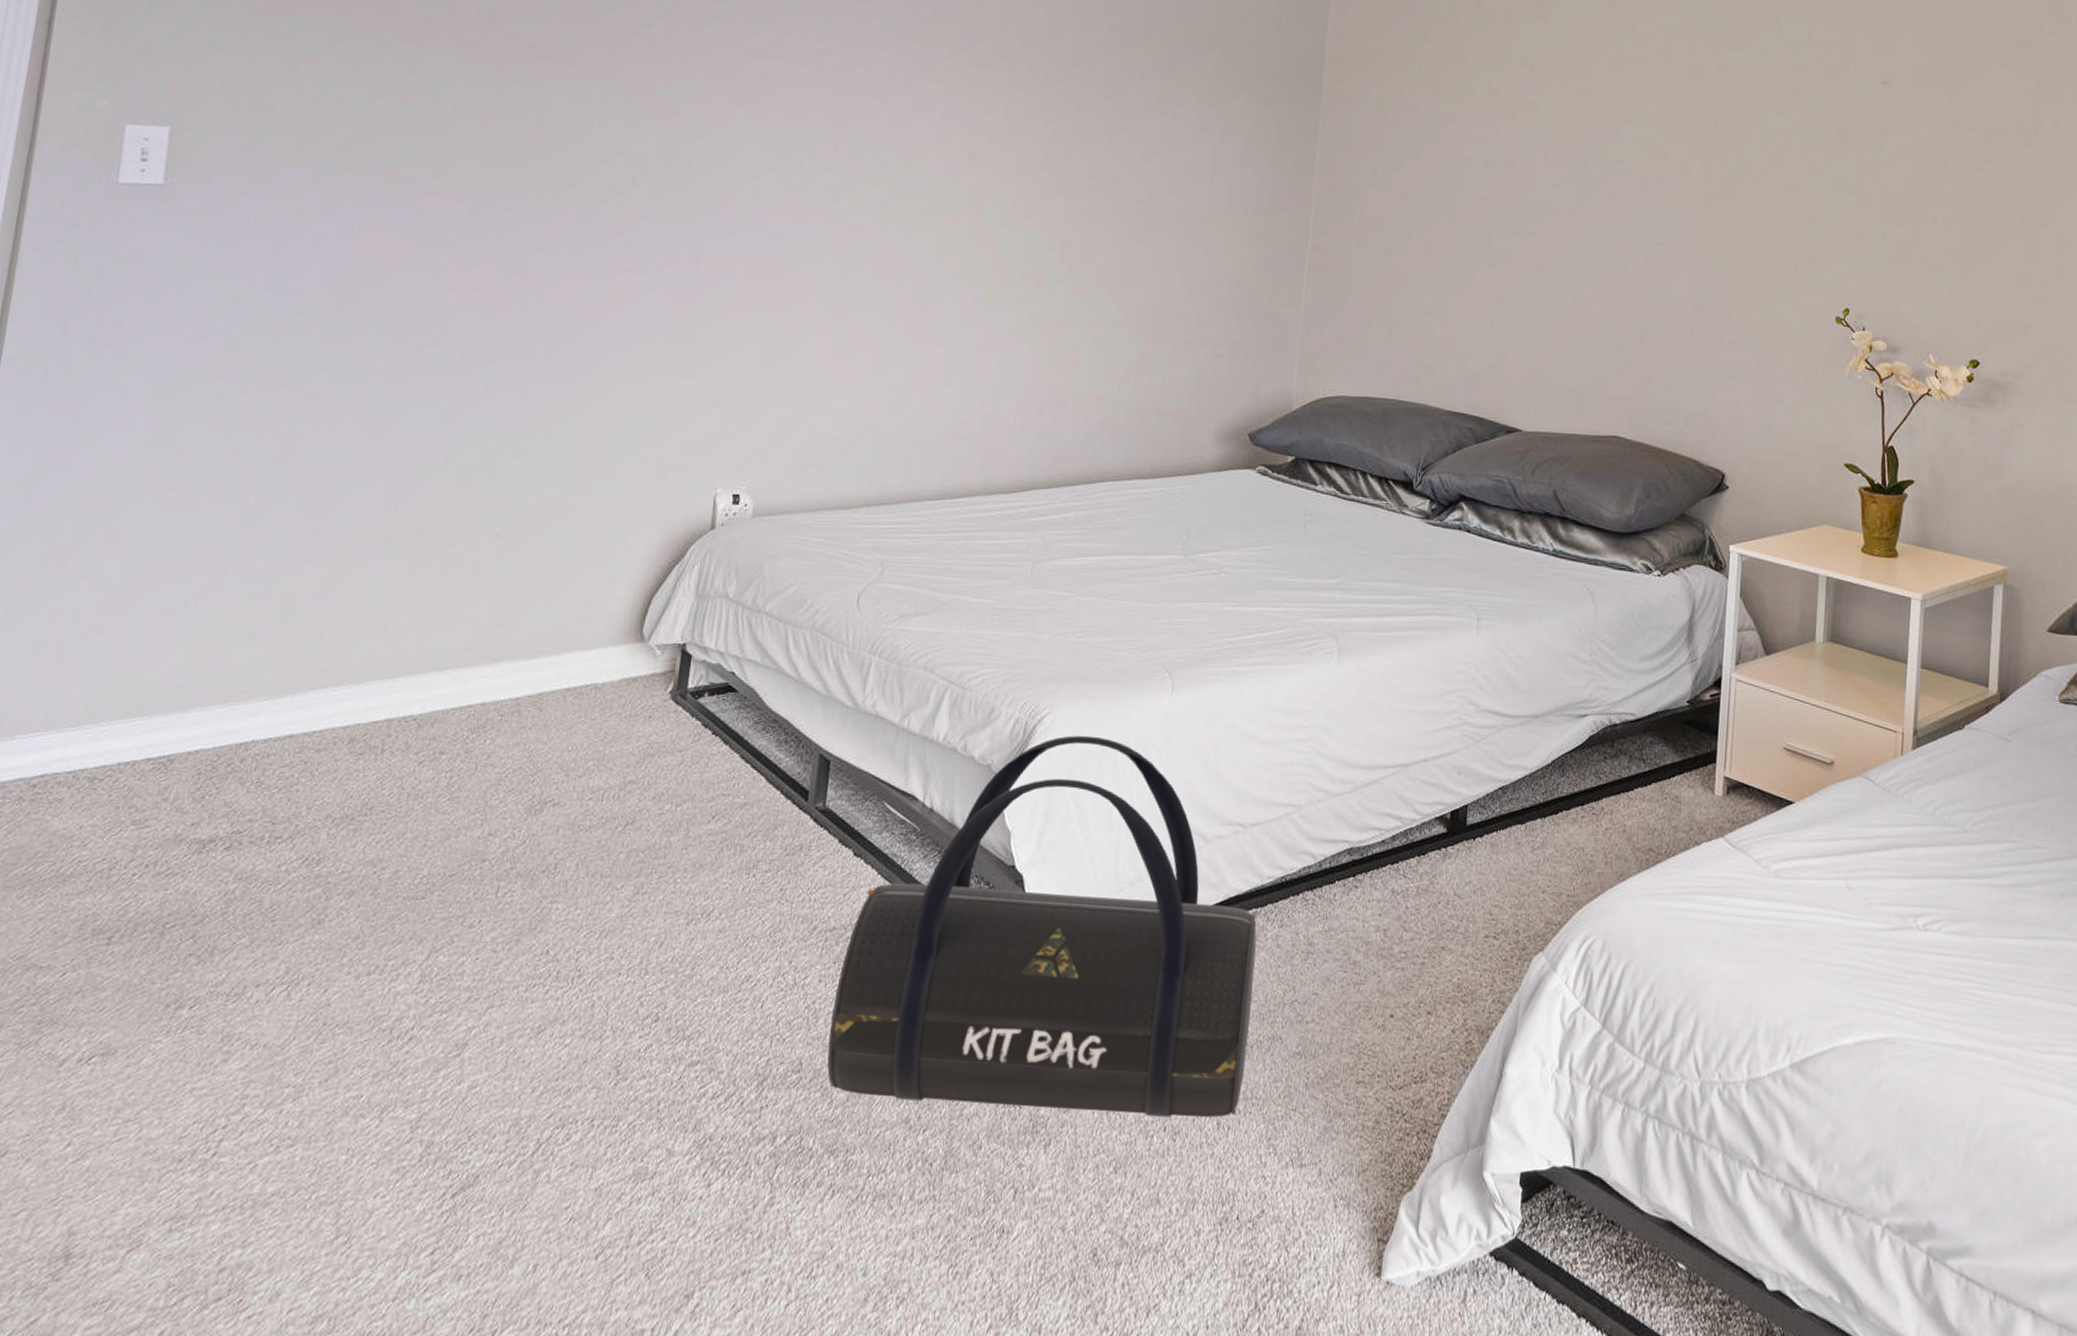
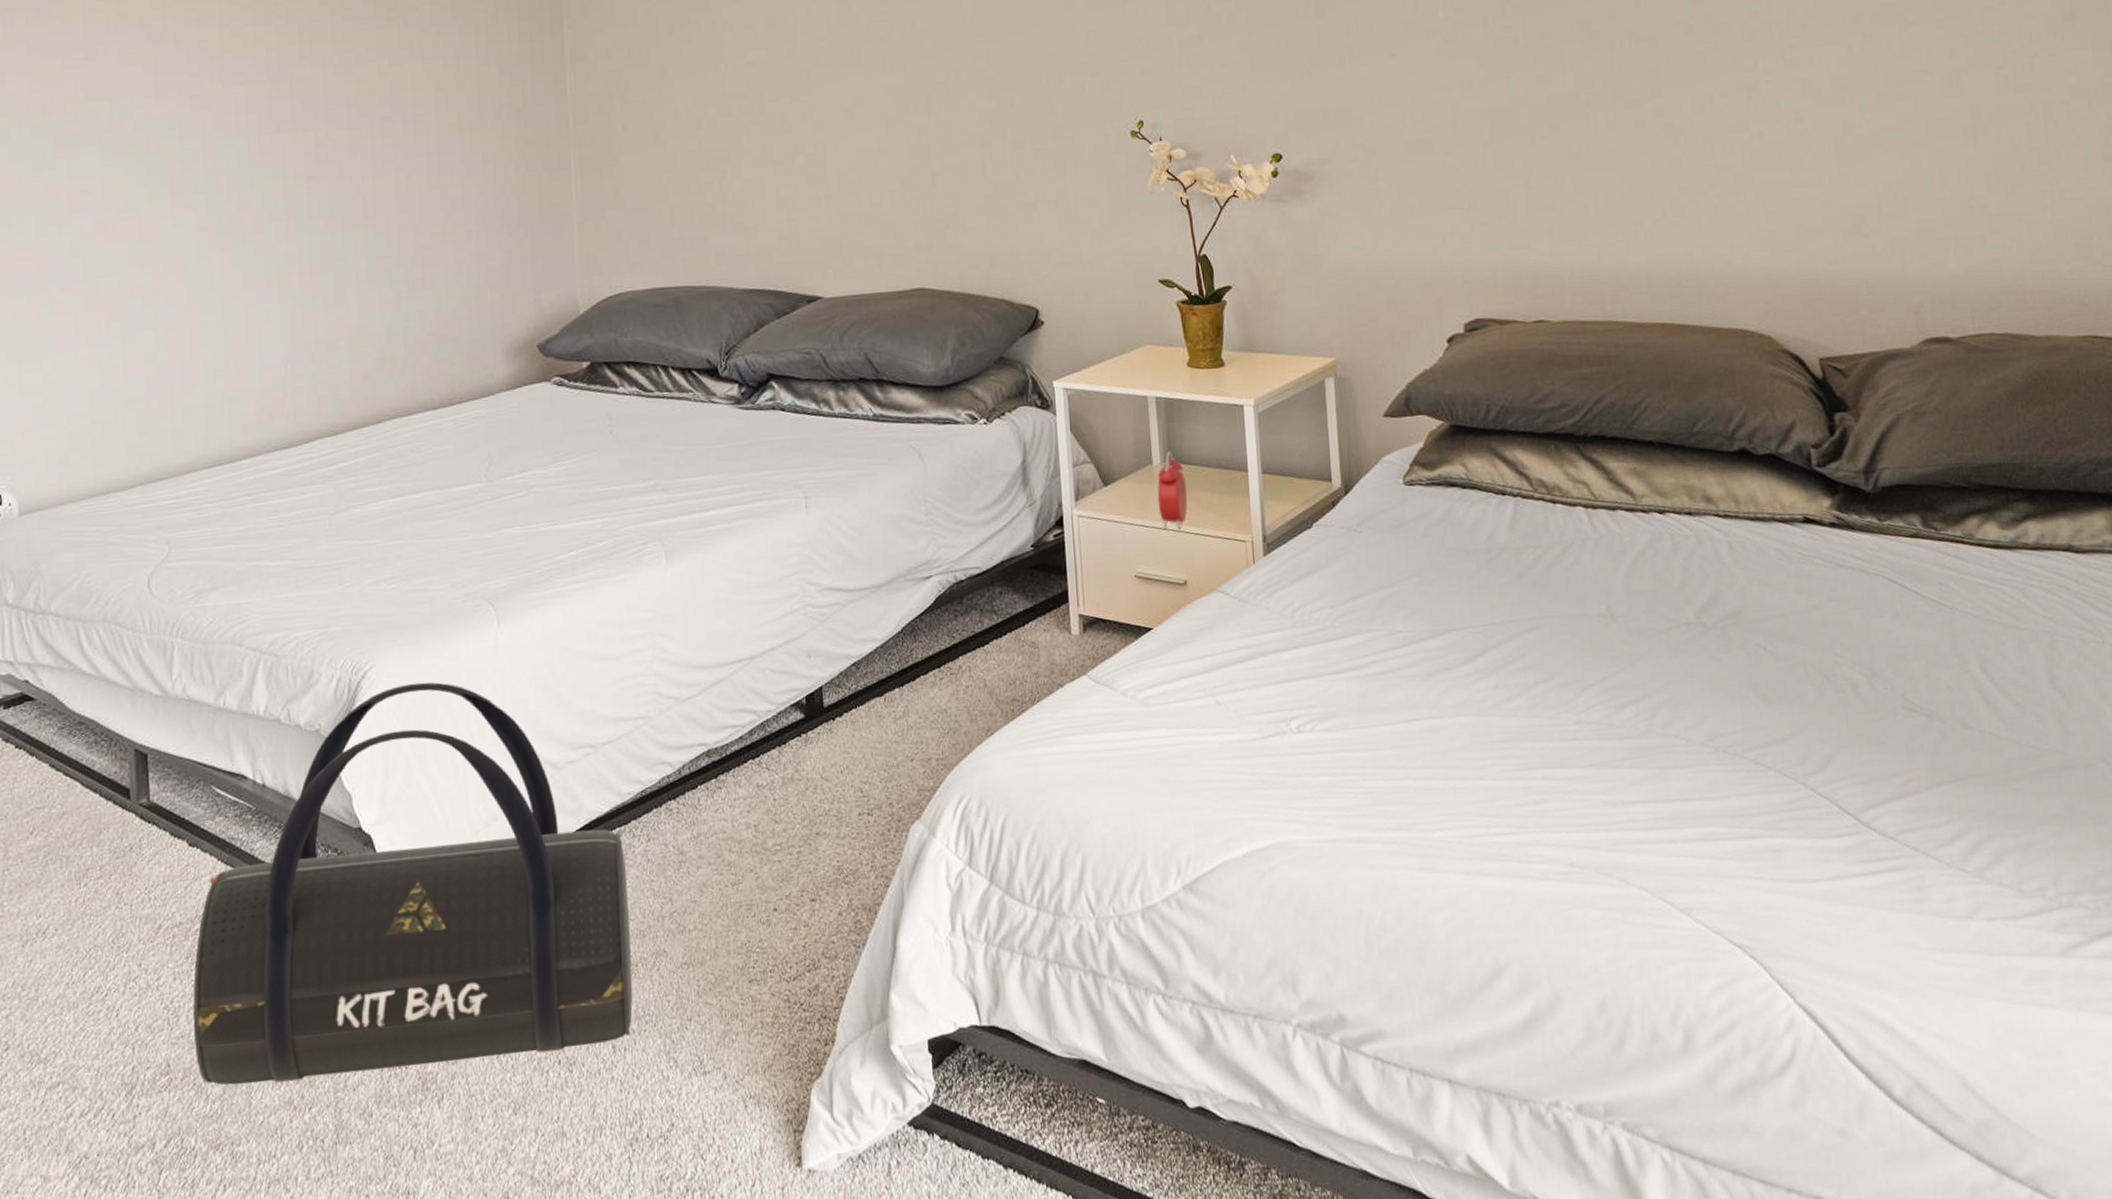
alarm clock: none [1815,631,1845,709] -> present [1157,451,1187,529]

